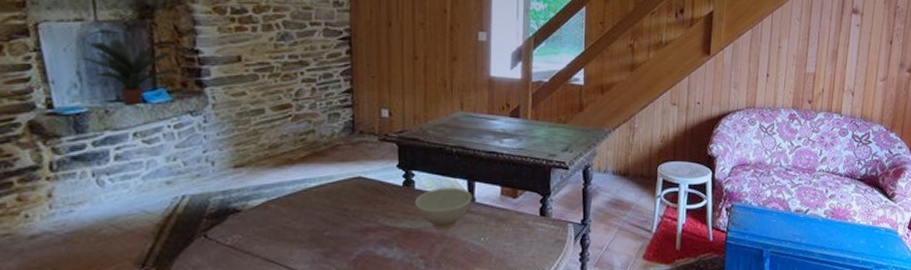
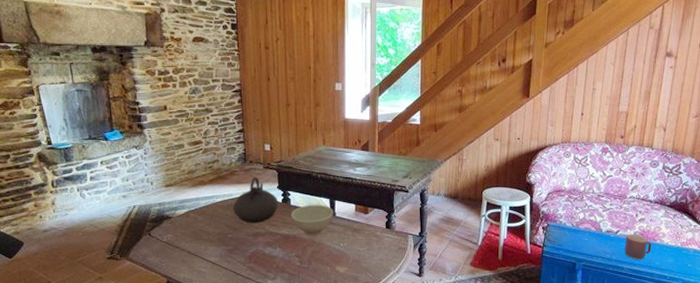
potted plant: present [83,41,175,105] -> none [67,97,124,142]
teapot: none [333,152,398,216] -> present [233,177,278,224]
mug: none [814,213,843,243] -> present [624,234,652,260]

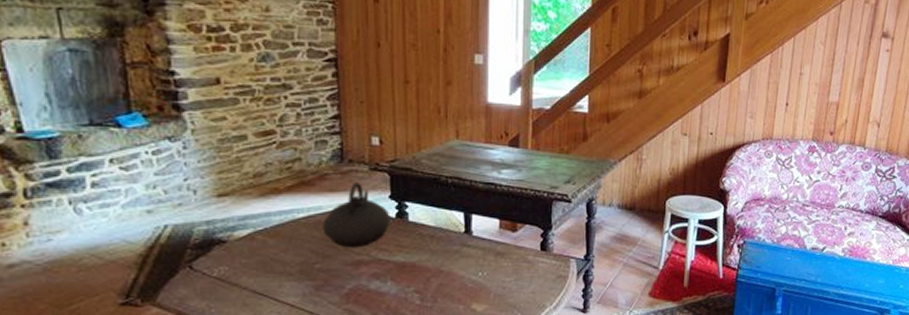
bowl: present [291,204,333,236] -> none [408,220,469,263]
mug: present [624,234,652,260] -> none [830,251,862,282]

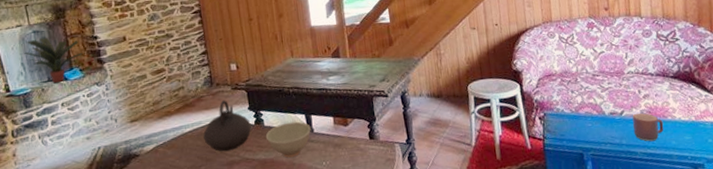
potted plant: none [51,61,149,130] -> present [24,37,83,84]
bowl: none [408,220,469,263] -> present [265,121,311,158]
mug: none [830,251,862,282] -> present [632,112,664,142]

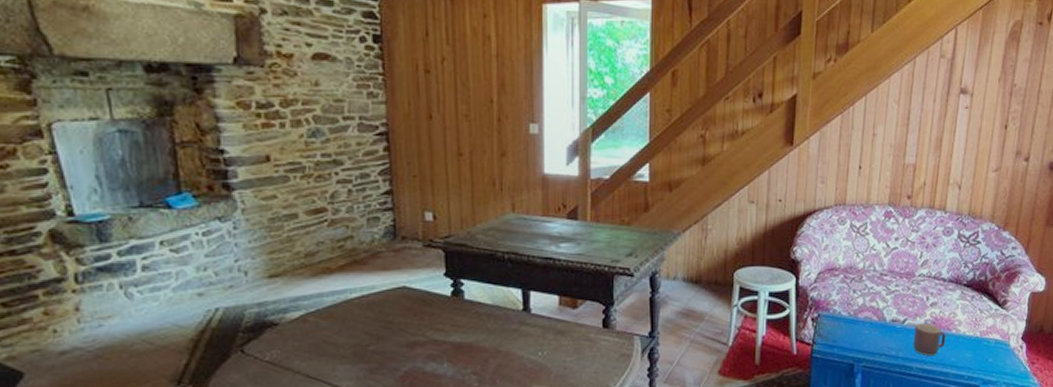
potted plant: present [24,37,83,84] -> none [101,142,199,211]
teapot: present [203,100,252,152] -> none [376,260,446,329]
bowl: present [265,121,311,158] -> none [464,297,528,343]

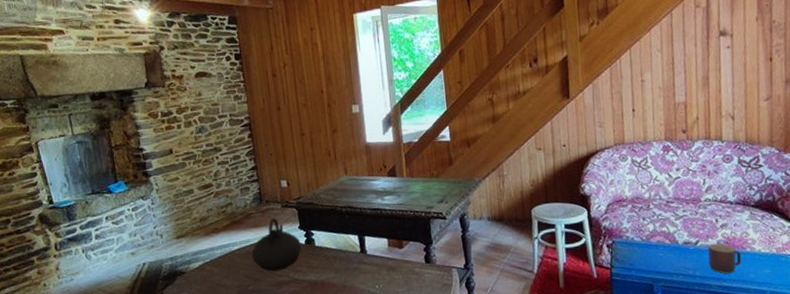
teapot: none [376,260,446,329] -> present [251,218,302,272]

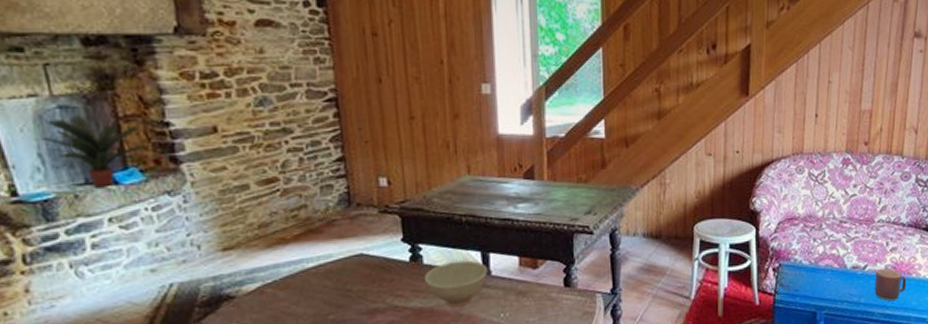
potted plant: none [68,148,128,196] -> present [43,117,145,188]
teapot: present [251,218,302,272] -> none [334,226,405,296]
bowl: none [316,242,364,280] -> present [424,260,488,307]

